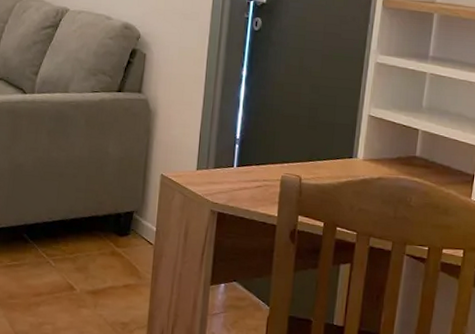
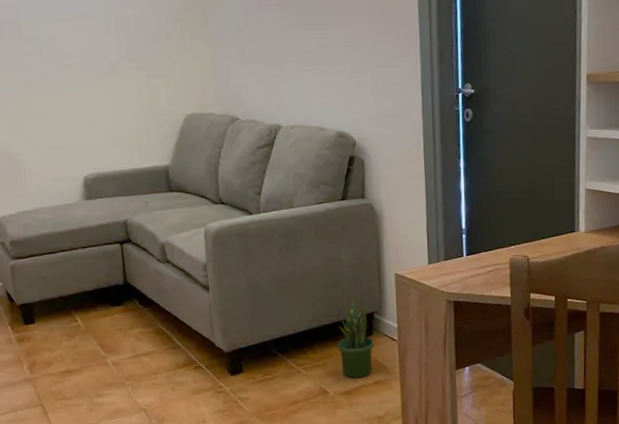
planter: none [91,194,130,279] -> present [338,299,374,378]

